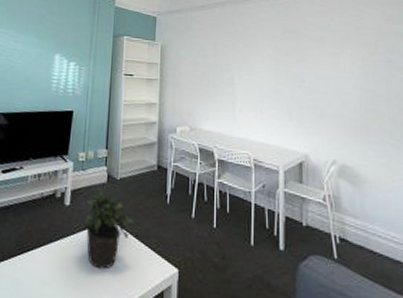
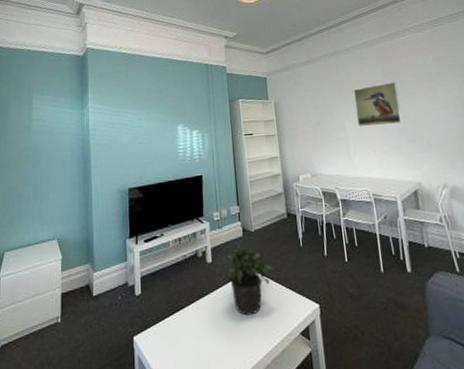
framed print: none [248,41,297,88] -> present [353,81,403,126]

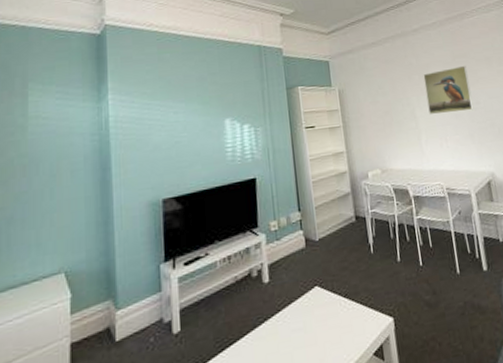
potted plant: present [226,242,273,316] -> none [287,255,341,342]

